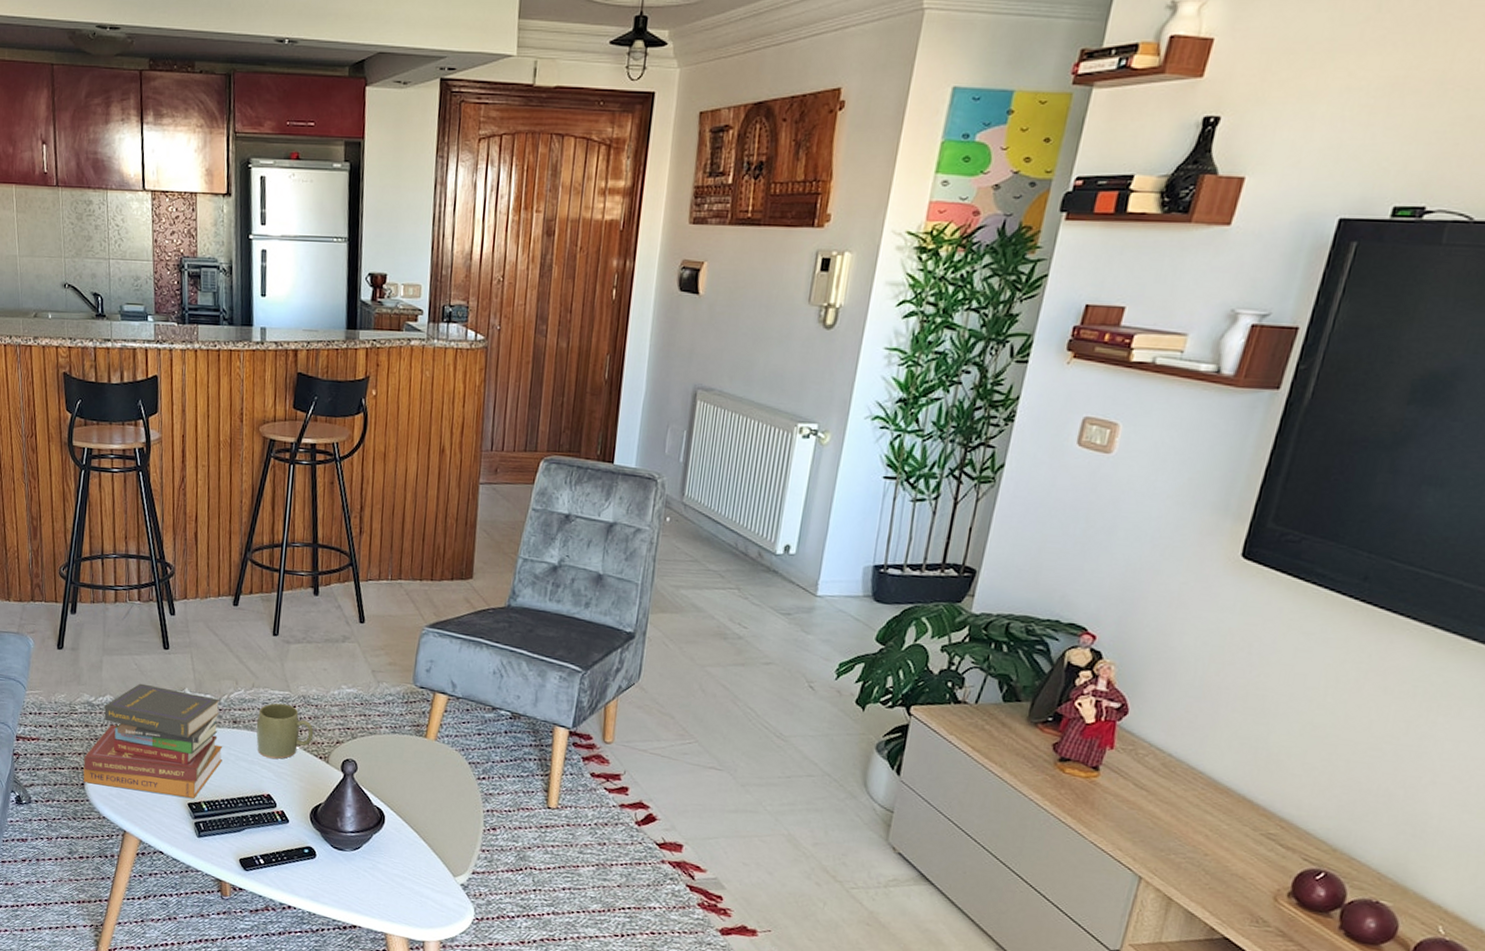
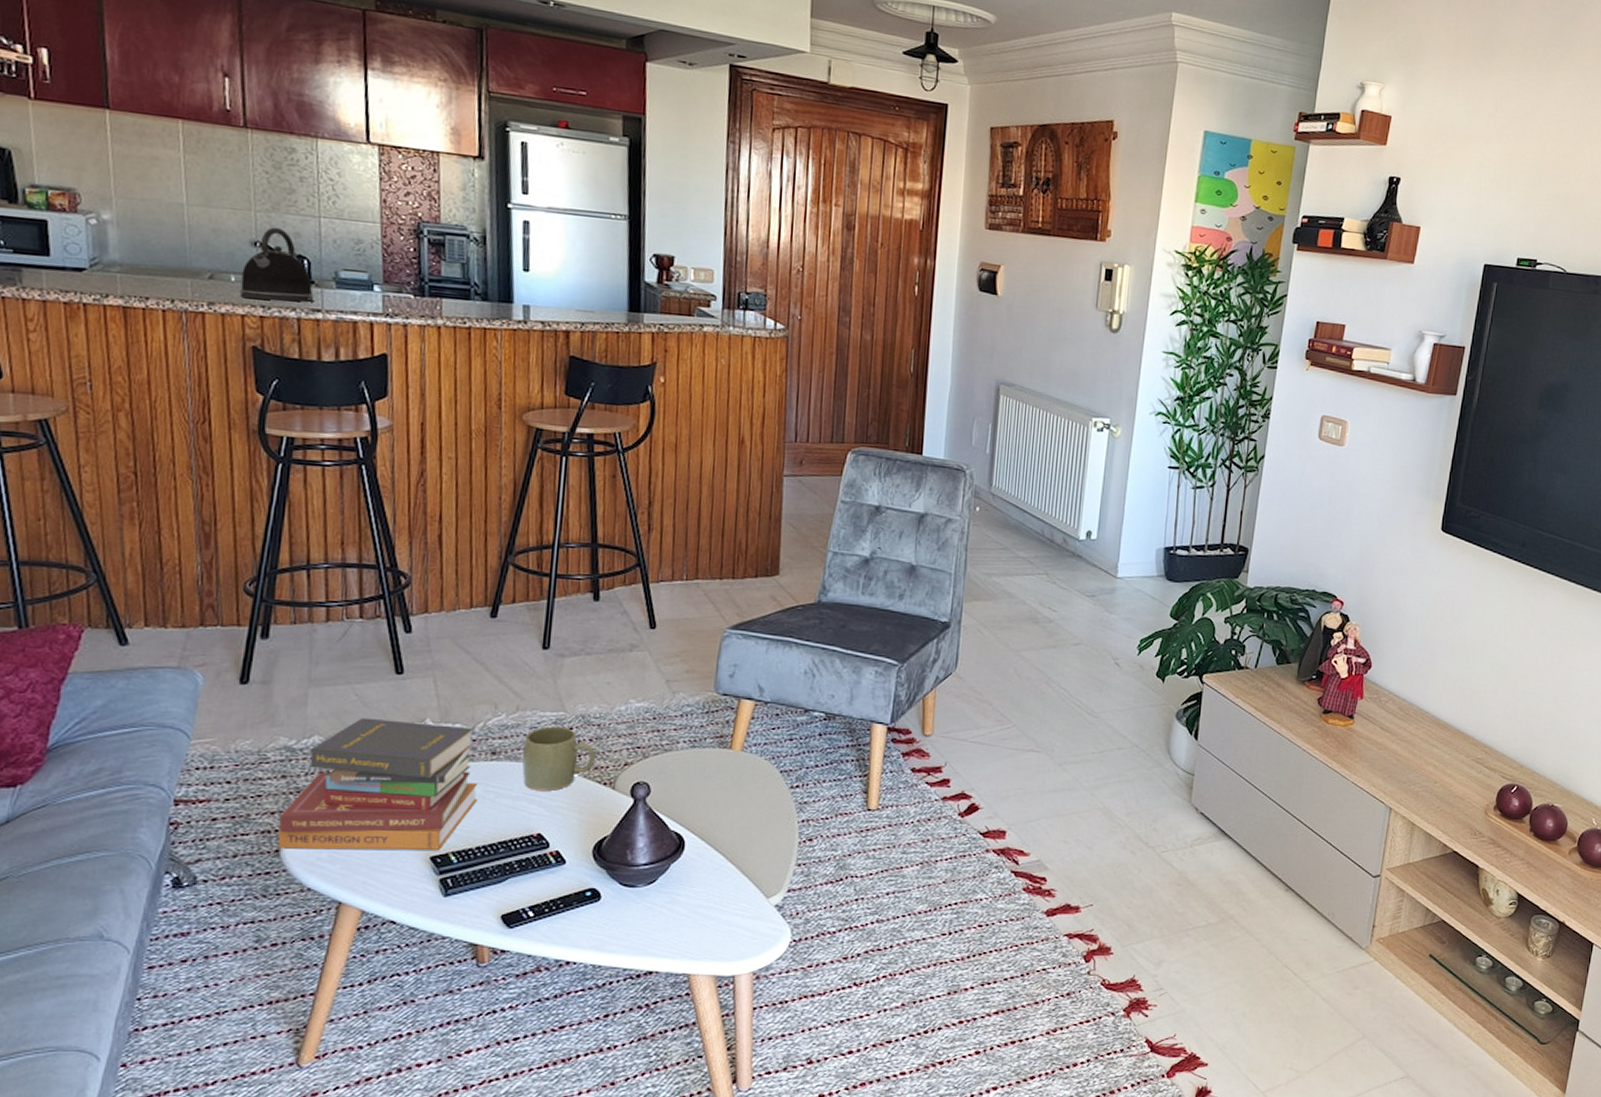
kettle: none [54,270,106,335] -> present [239,227,315,303]

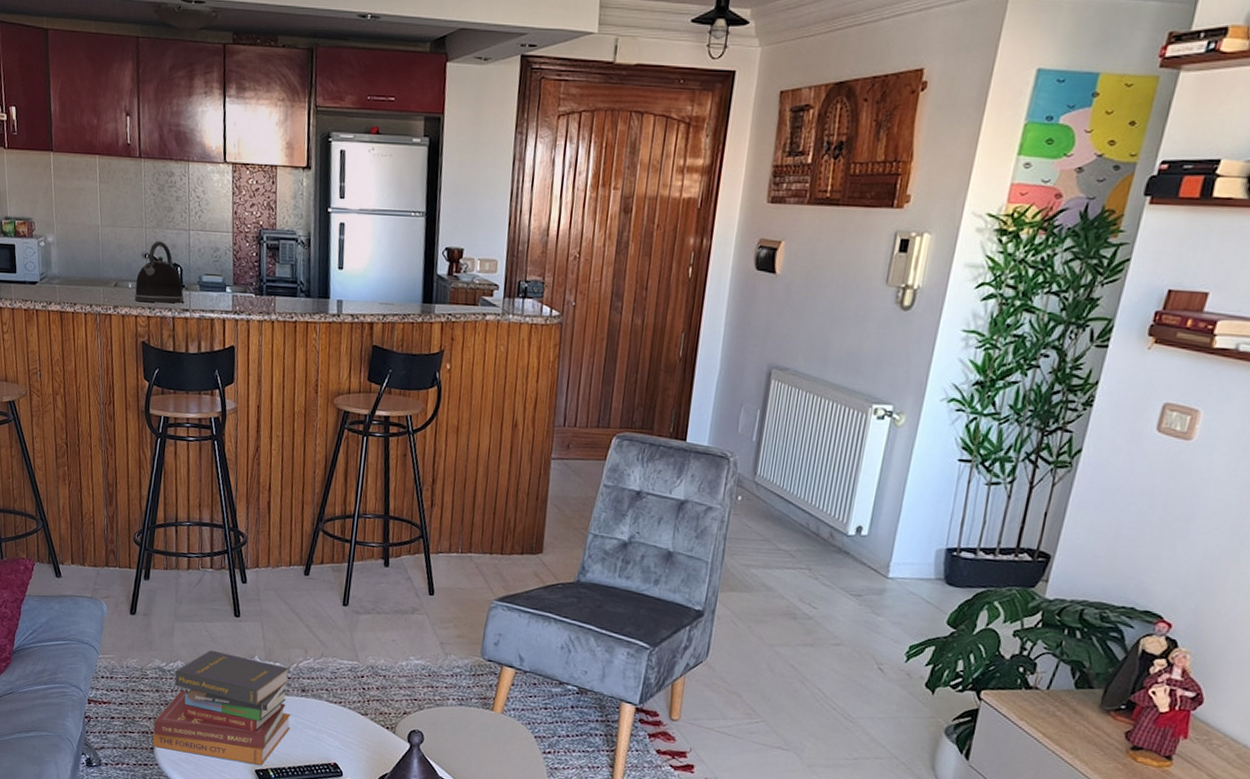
mug: present [521,726,596,792] -> none [324,672,382,729]

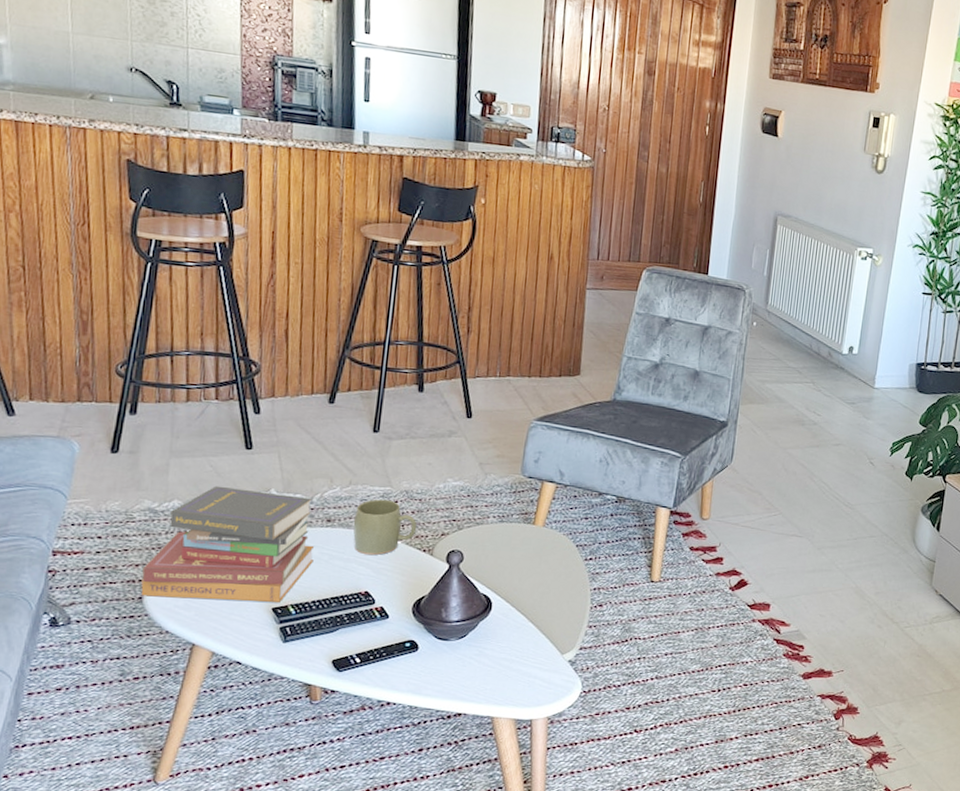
kettle: present [134,240,185,304] -> none [116,55,182,123]
mug: none [324,672,382,729] -> present [352,499,418,556]

